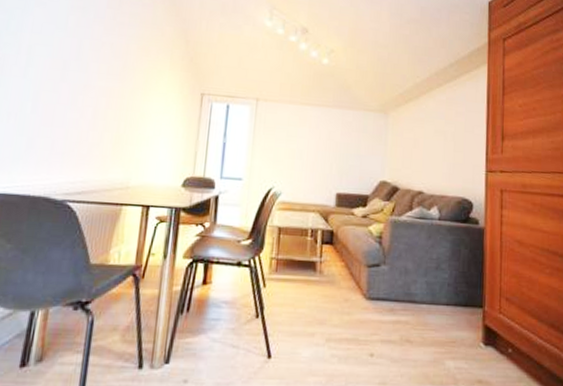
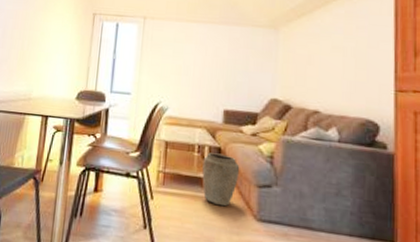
vase: none [315,236,351,288] -> present [202,152,240,207]

